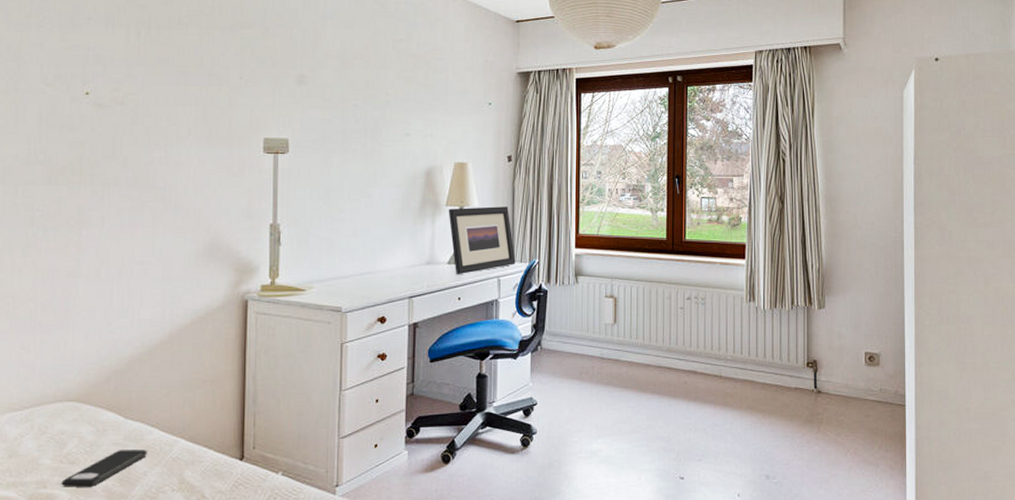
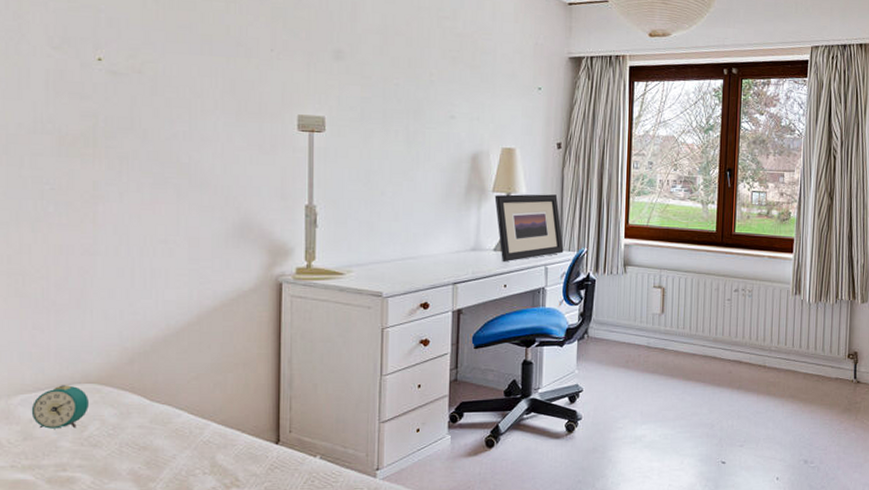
alarm clock: none [16,403,68,446] -> present [31,385,89,429]
phone: present [61,450,148,487] -> none [83,433,177,470]

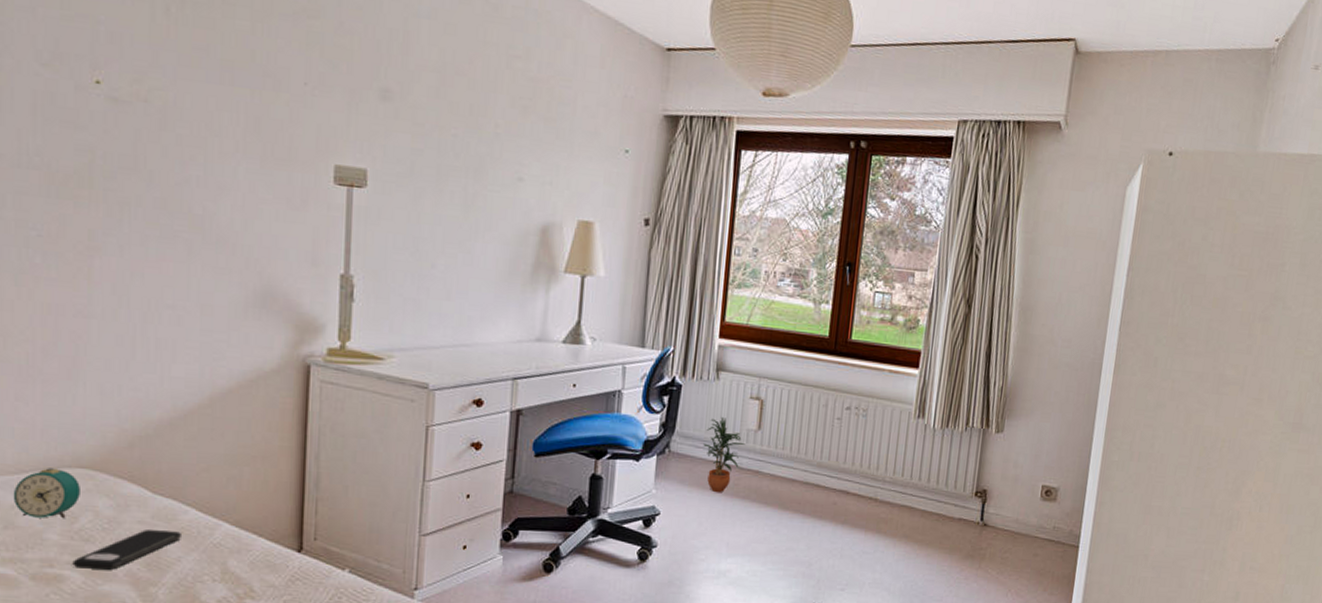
phone: none [83,433,177,470] -> present [72,530,183,570]
picture frame: present [494,194,564,263] -> none [566,276,646,358]
potted plant: none [616,304,652,369] -> present [703,416,746,492]

